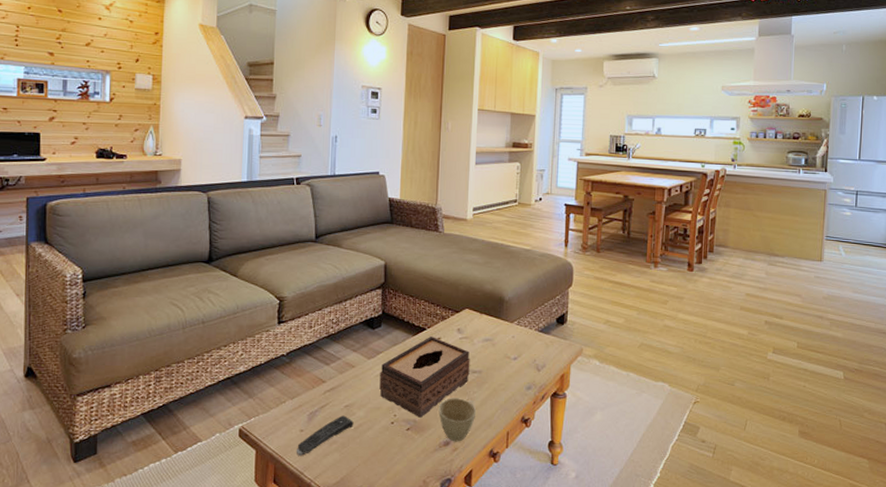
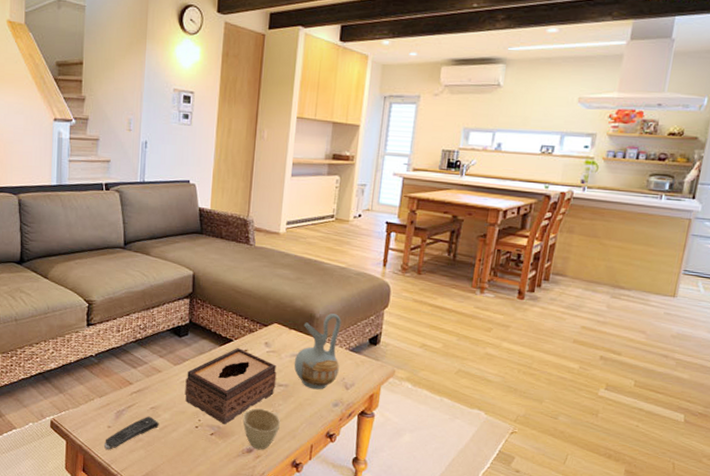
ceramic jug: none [486,296,530,374] -> present [294,313,342,390]

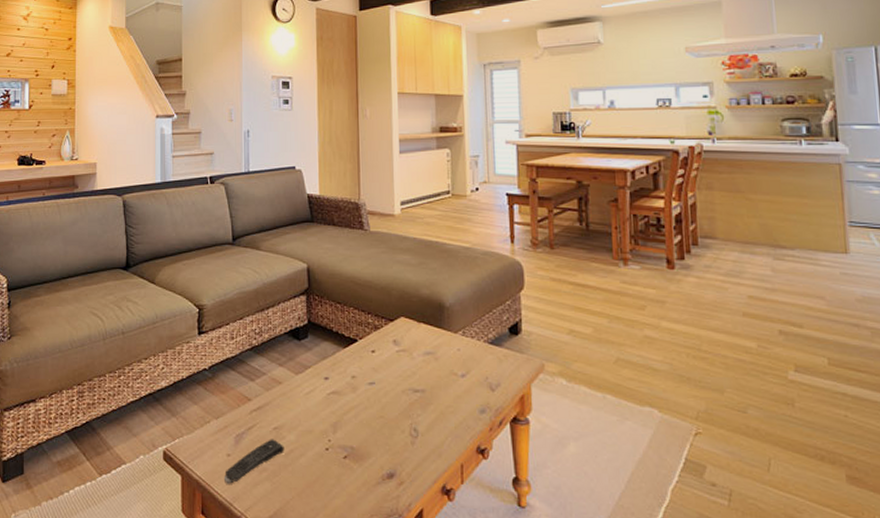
tissue box: present [185,347,277,425] -> none [310,348,411,444]
cup: present [242,408,281,450] -> none [378,421,423,474]
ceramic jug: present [294,313,342,390] -> none [428,301,480,394]

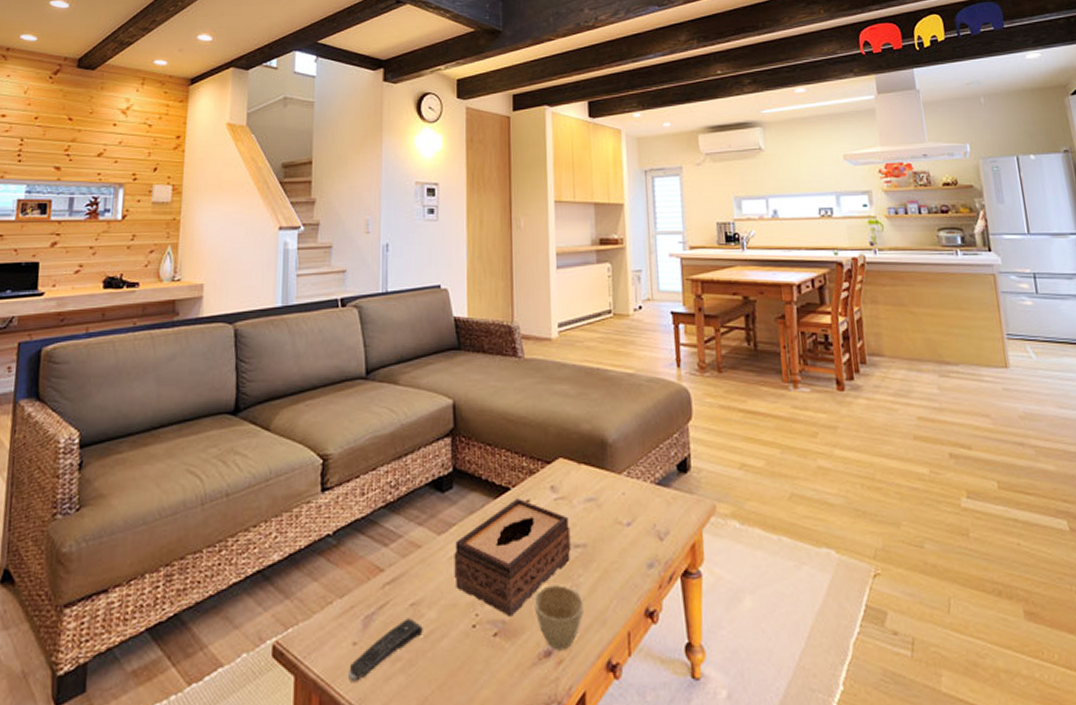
tissue box: none [310,348,411,444] -> present [454,497,571,617]
cup: none [378,421,423,474] -> present [534,585,584,651]

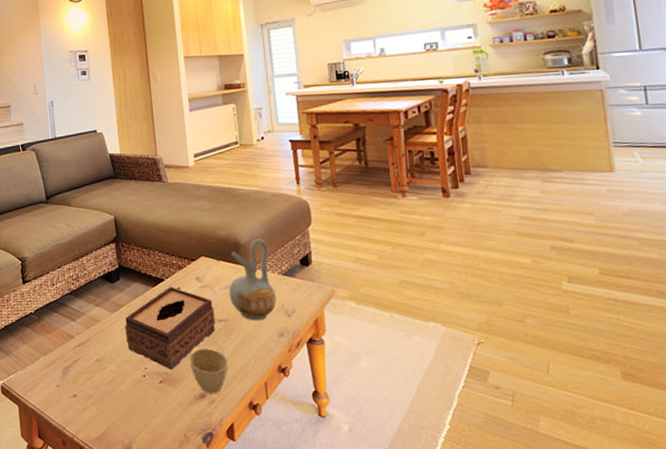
remote control: present [347,618,423,682] -> none [55,370,107,411]
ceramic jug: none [589,436,647,547] -> present [228,239,277,321]

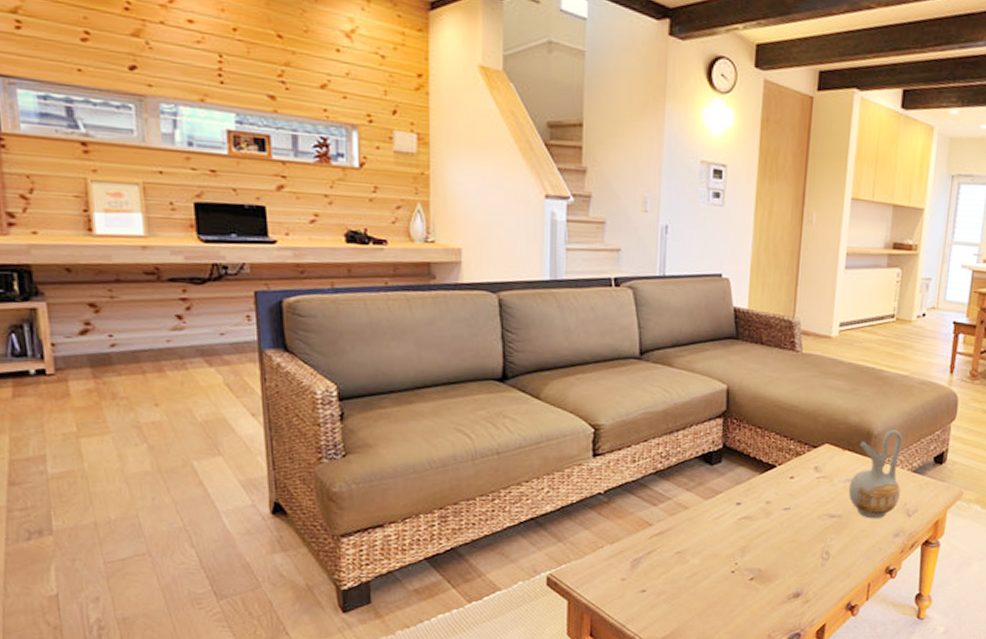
tissue box: present [125,286,216,370] -> none [718,474,829,566]
cup: present [188,348,229,394] -> none [788,545,833,594]

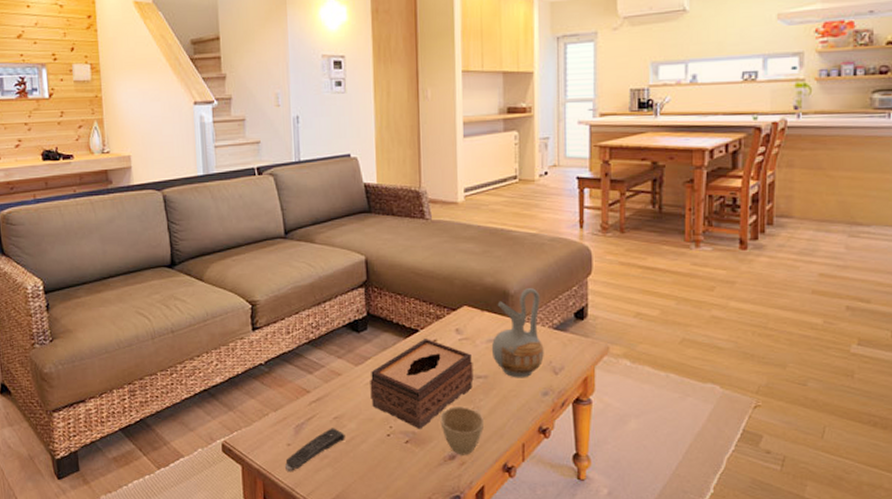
remote control: none [616,563,687,607] -> present [284,428,345,471]
tissue box: none [718,474,829,566] -> present [370,337,474,429]
cup: none [788,545,833,594] -> present [440,407,485,455]

